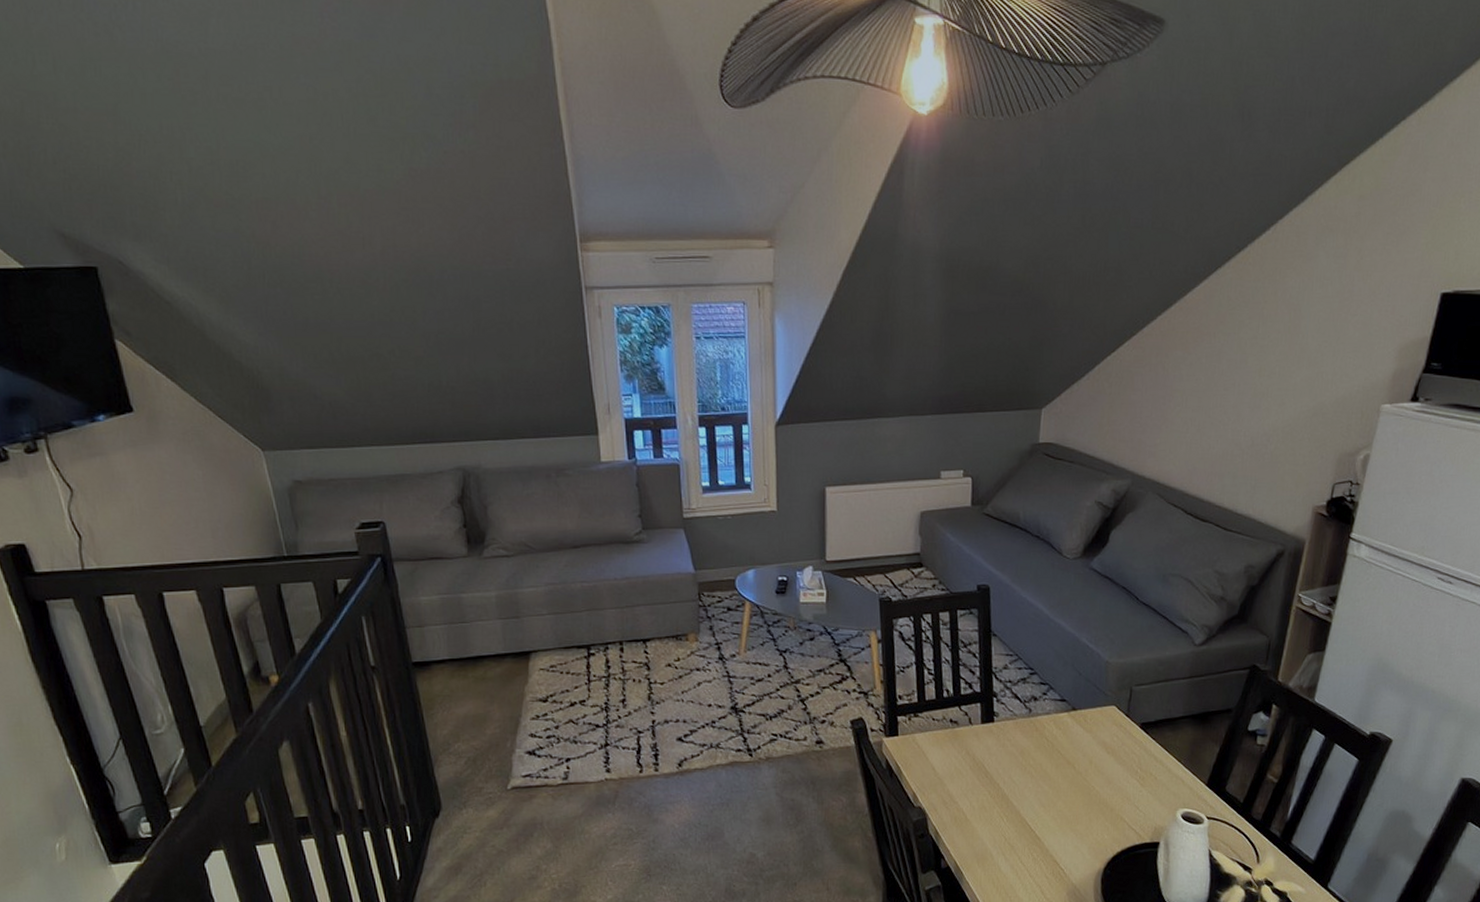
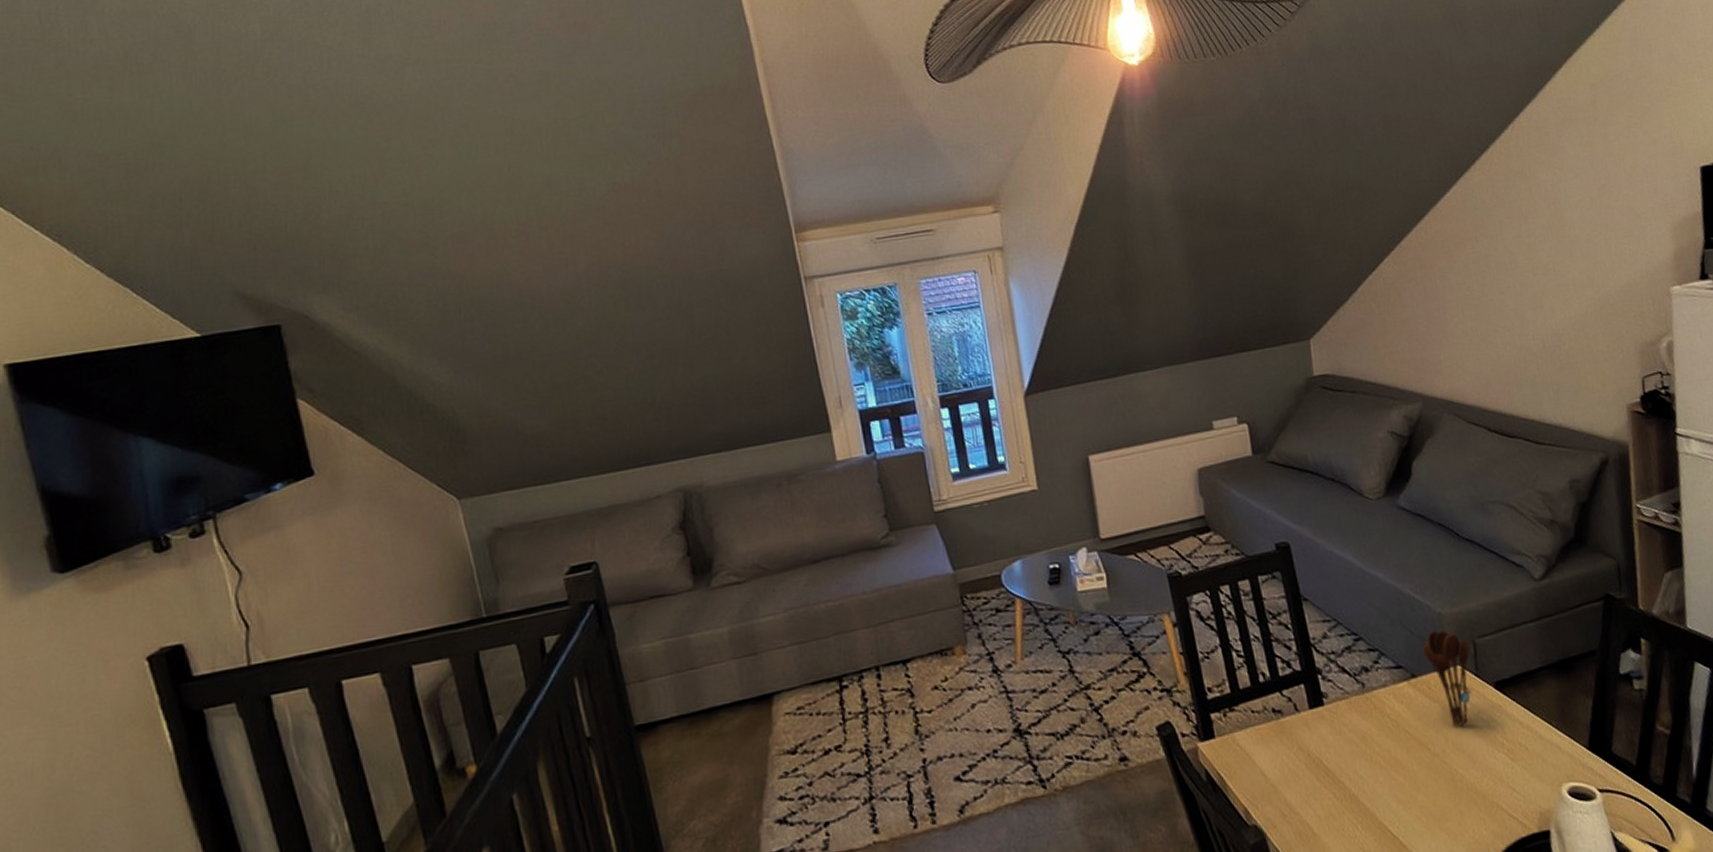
utensil holder: none [1086,674,1127,754] -> present [1422,630,1472,727]

